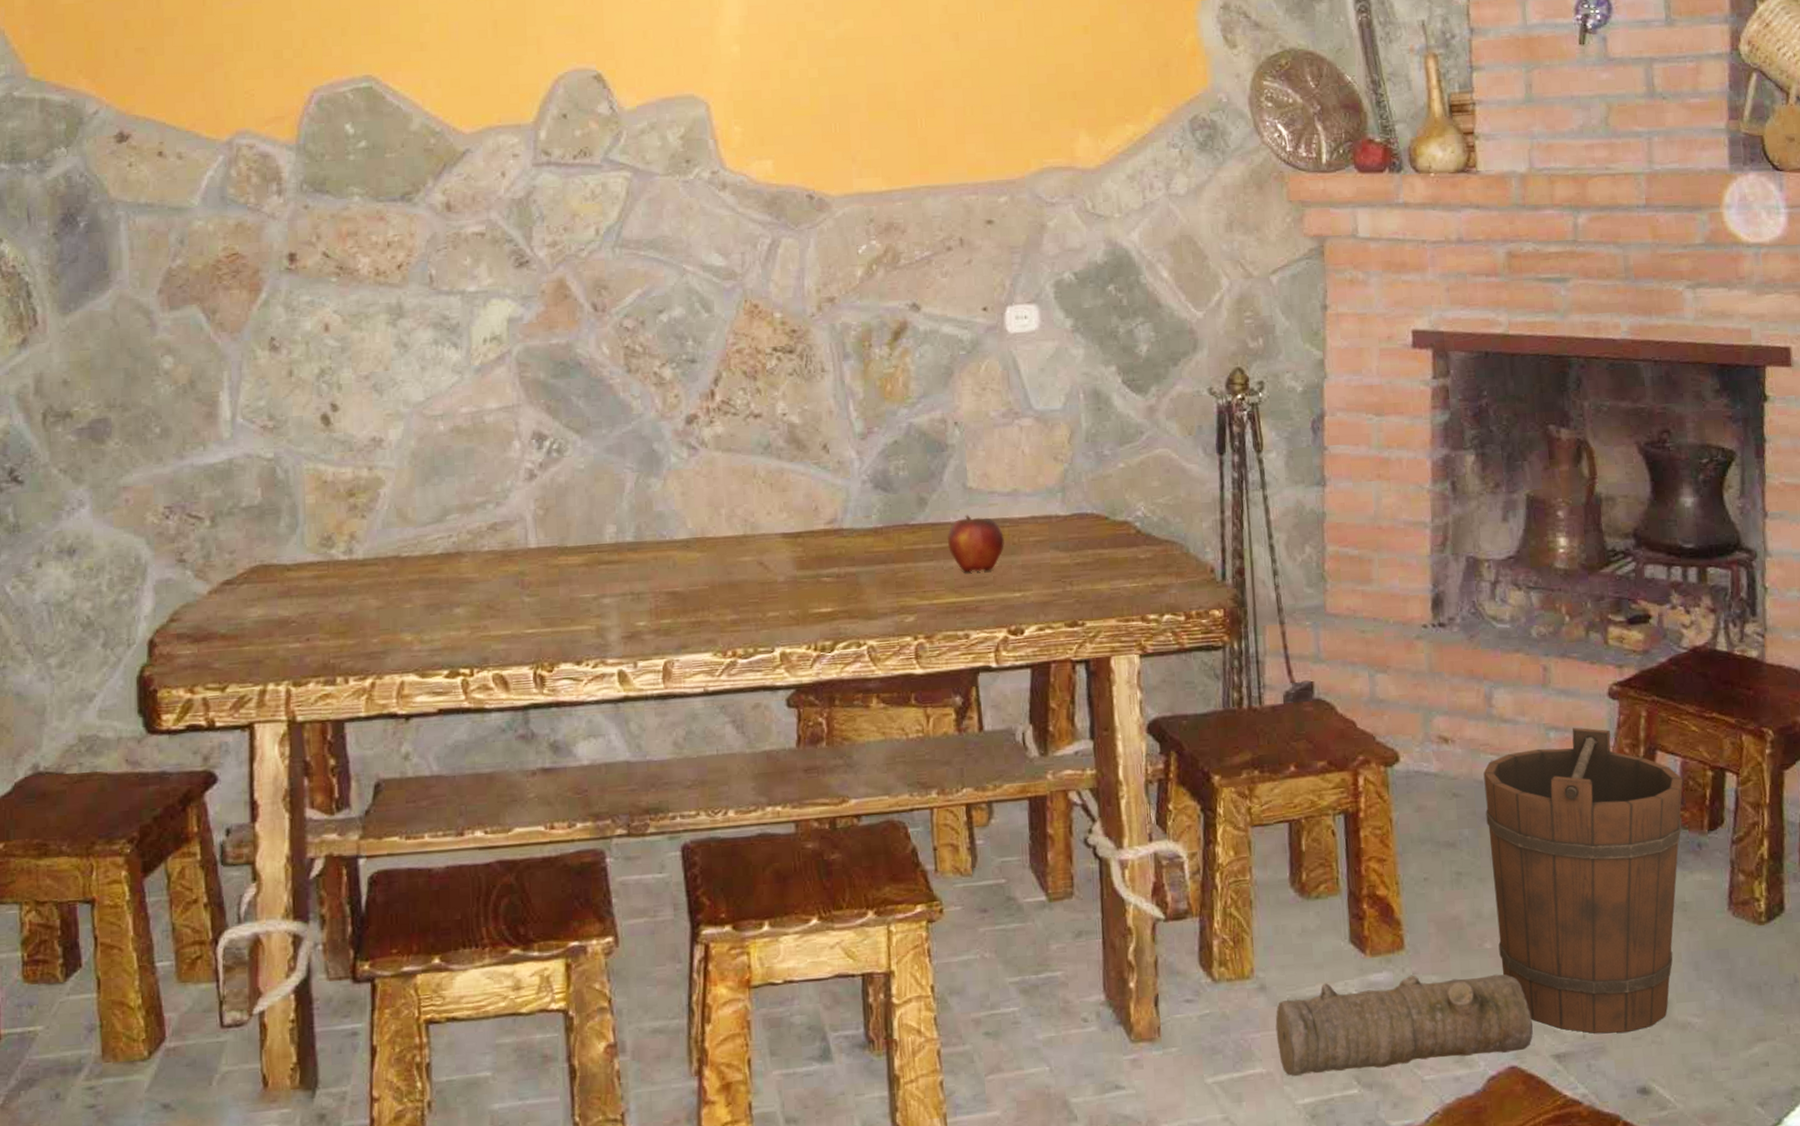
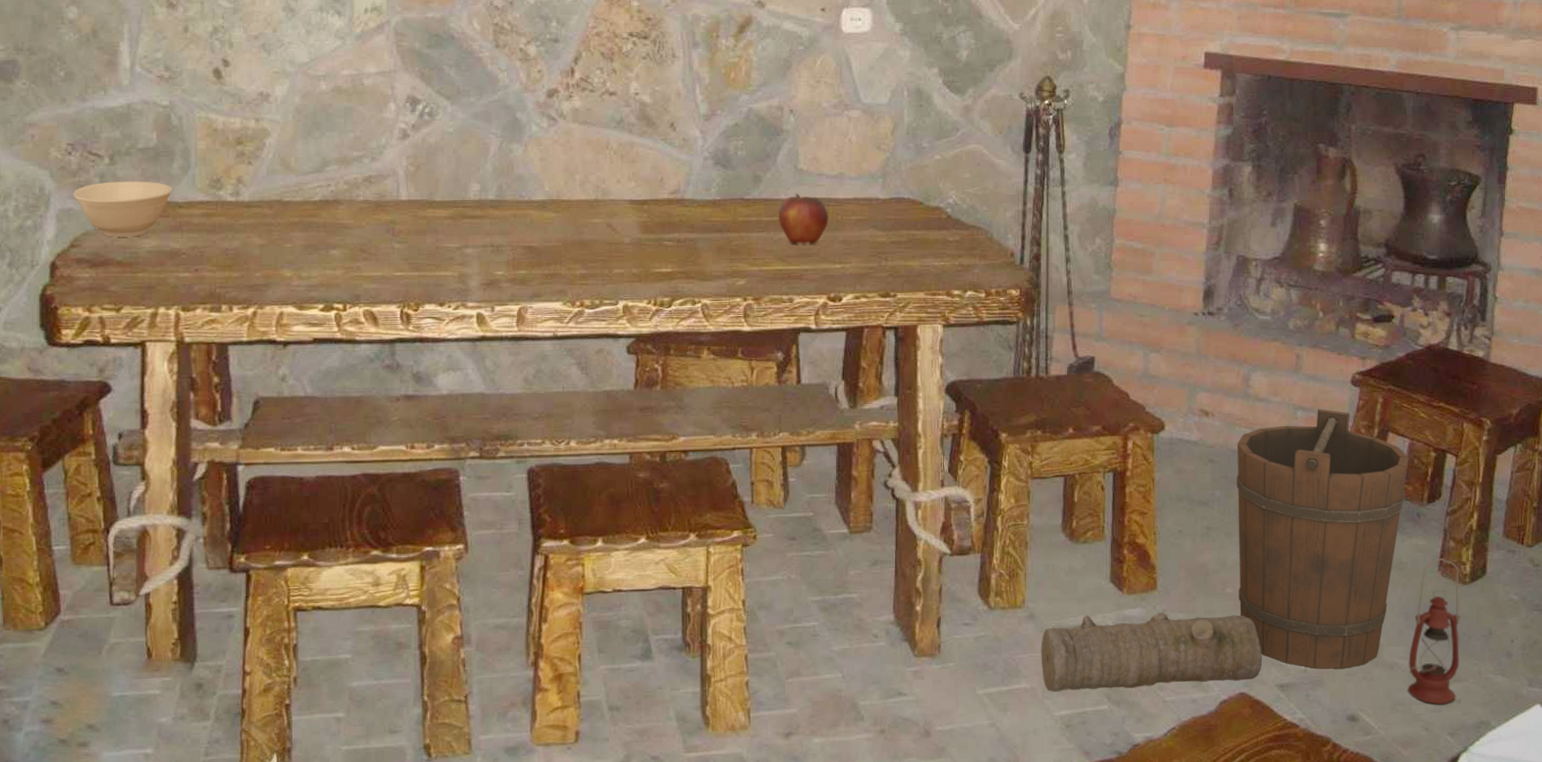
ceramic bowl: none [171,543,280,608] -> present [73,181,173,237]
lantern: none [1702,894,1764,1069] -> present [1408,557,1460,704]

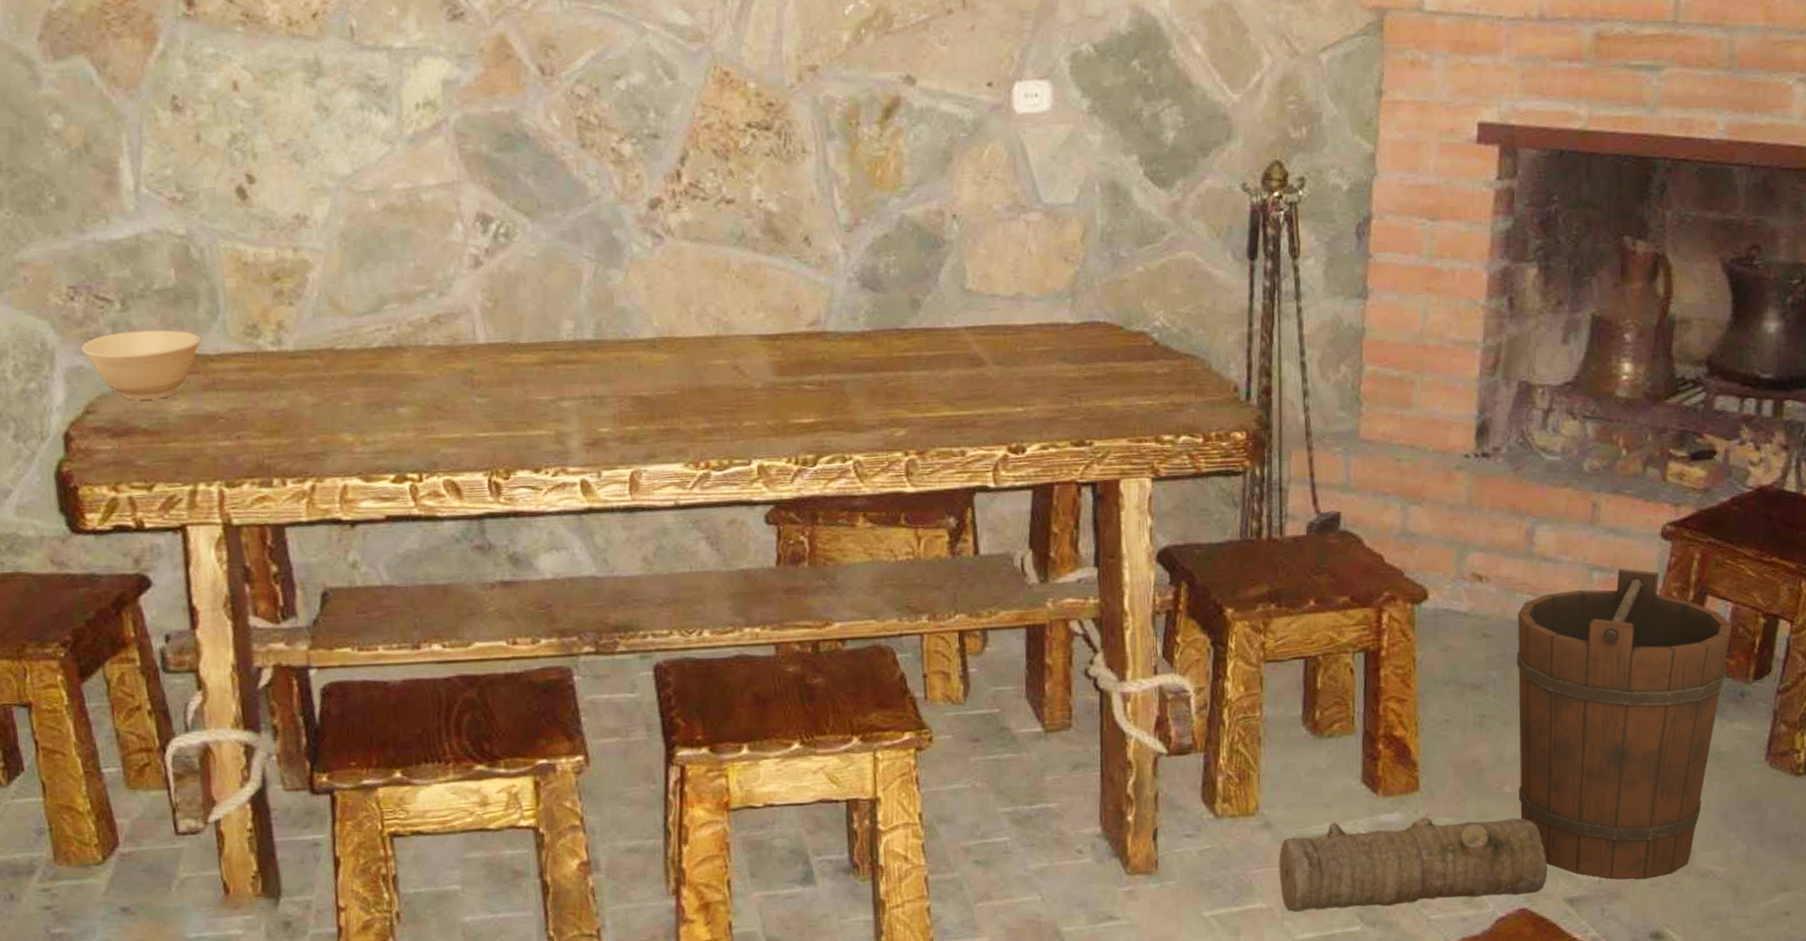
fruit: present [777,192,830,243] -> none [942,319,1007,383]
lantern: present [1408,557,1460,704] -> none [1725,745,1791,918]

